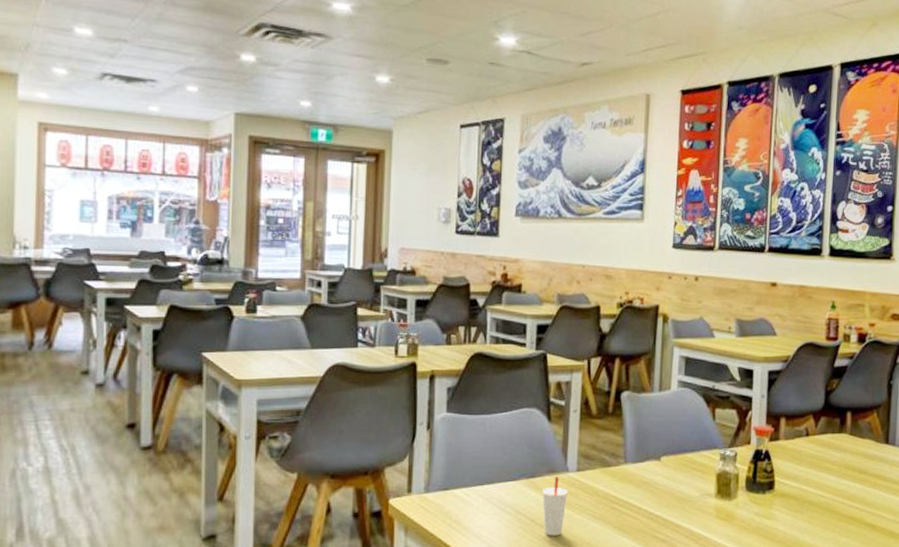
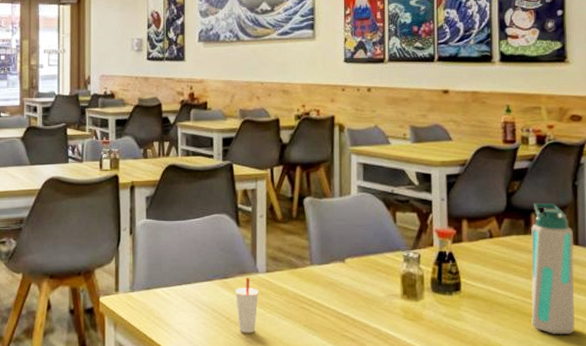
water bottle: none [839,401,885,533] -> present [530,202,576,335]

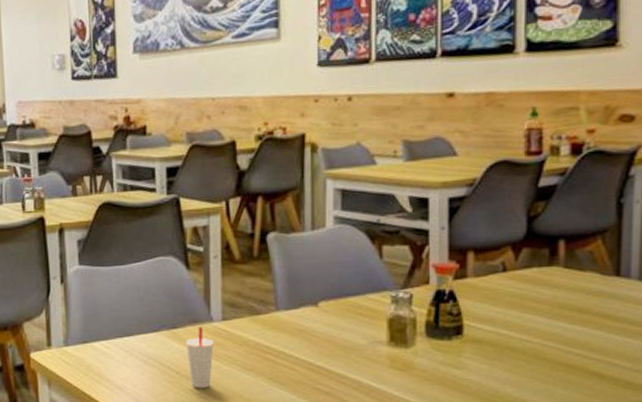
water bottle: present [530,202,576,335] -> none [553,226,614,383]

